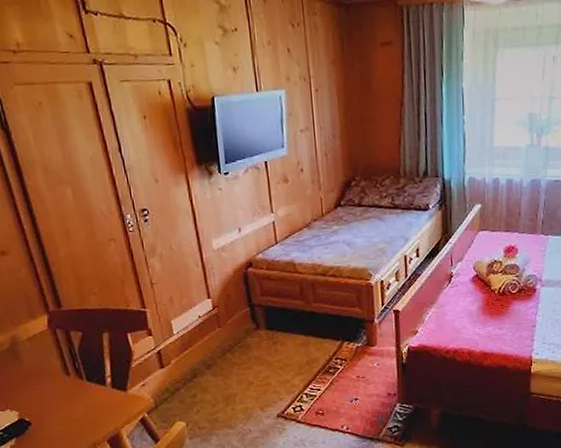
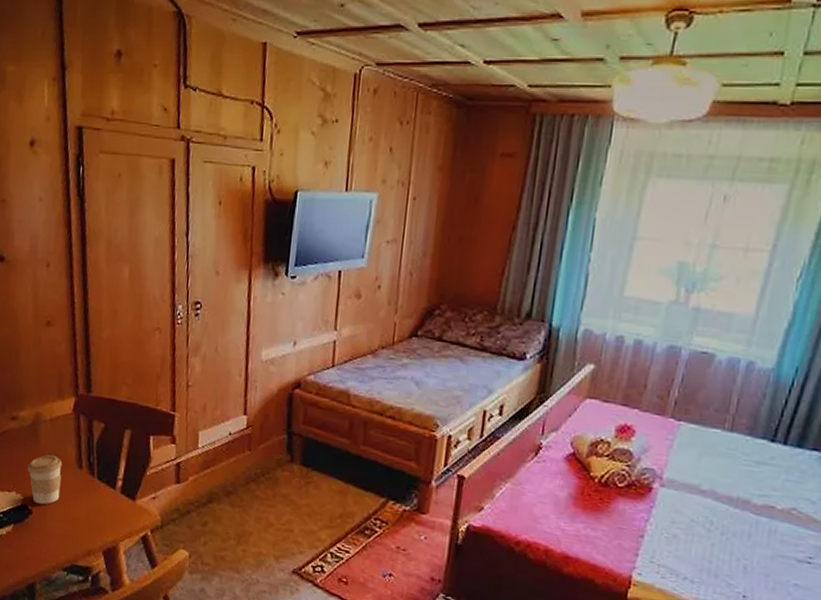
coffee cup: none [15,369,55,415] -> present [27,454,63,505]

